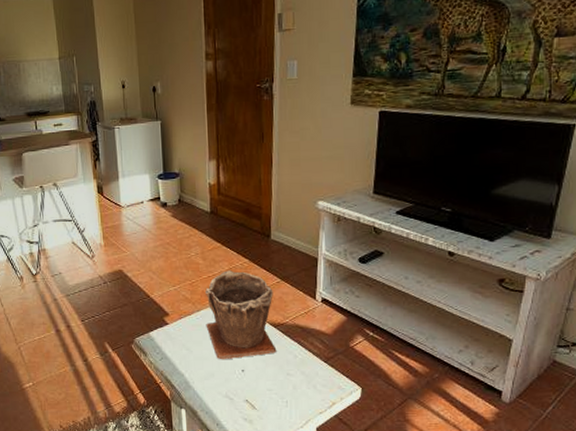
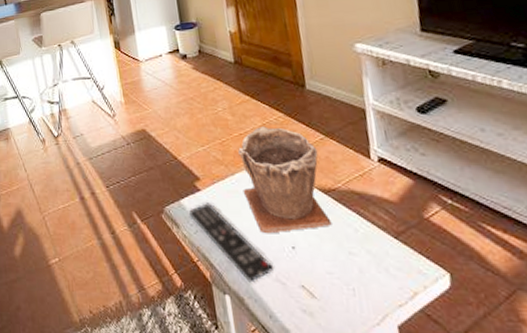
remote control: none [156,335,225,399] -> present [188,203,274,283]

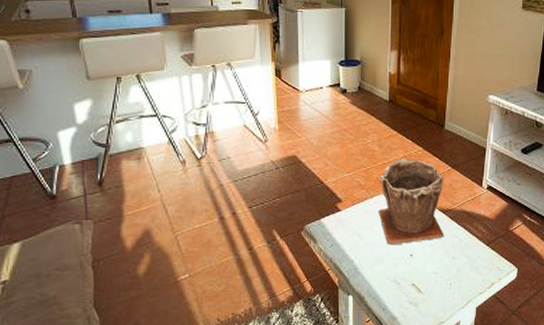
remote control: present [188,203,274,283] -> none [327,221,393,284]

